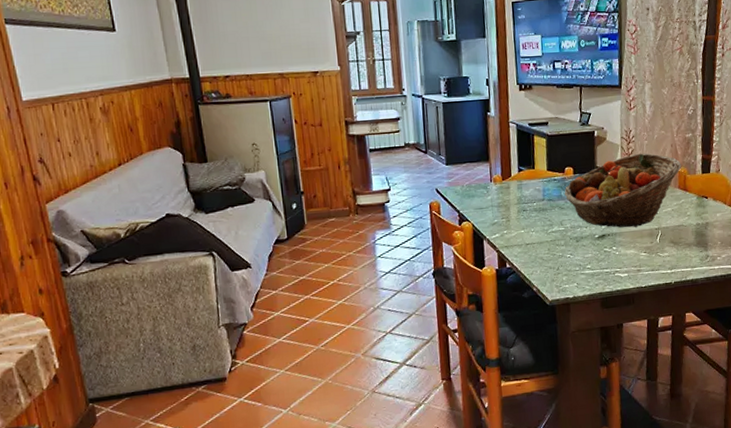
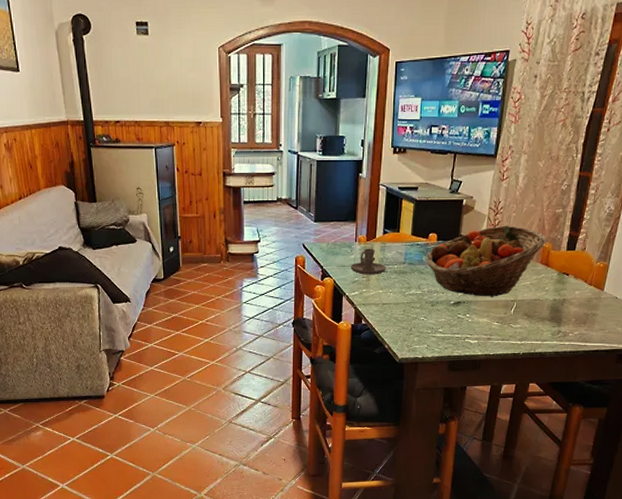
candle holder: none [488,187,526,216] -> present [350,248,387,275]

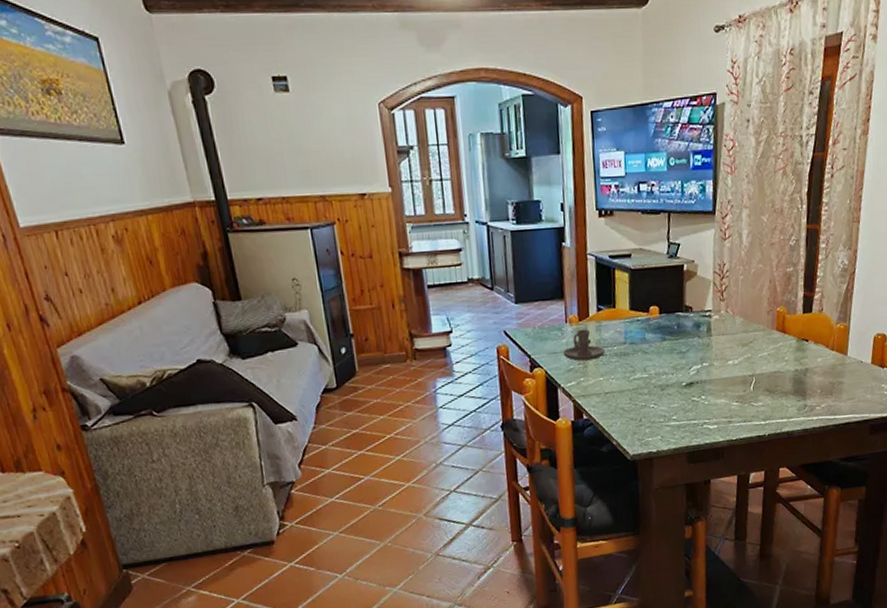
fruit basket: present [425,225,547,297] -> none [648,290,781,374]

